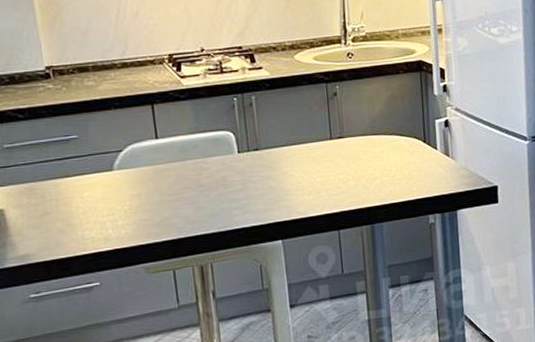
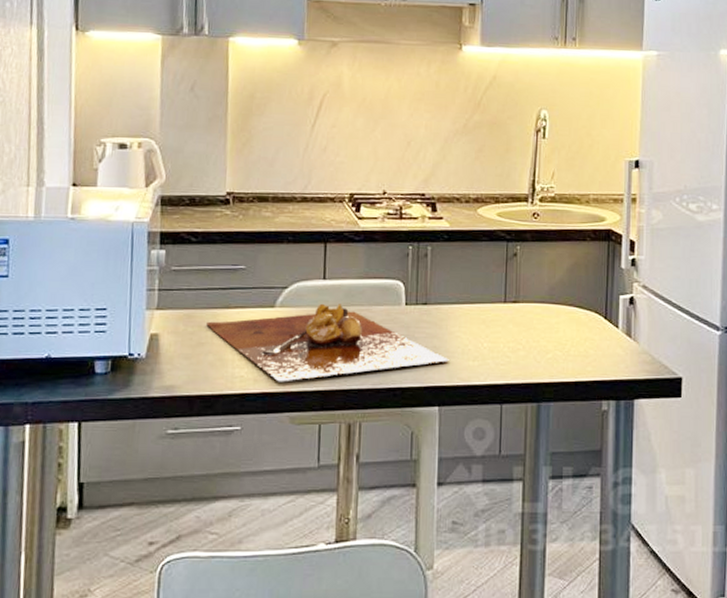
cutting board: none [49,159,286,238] -> present [206,303,449,382]

